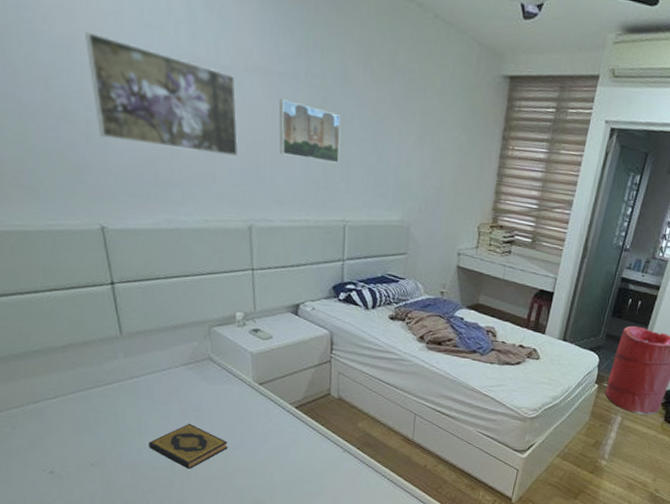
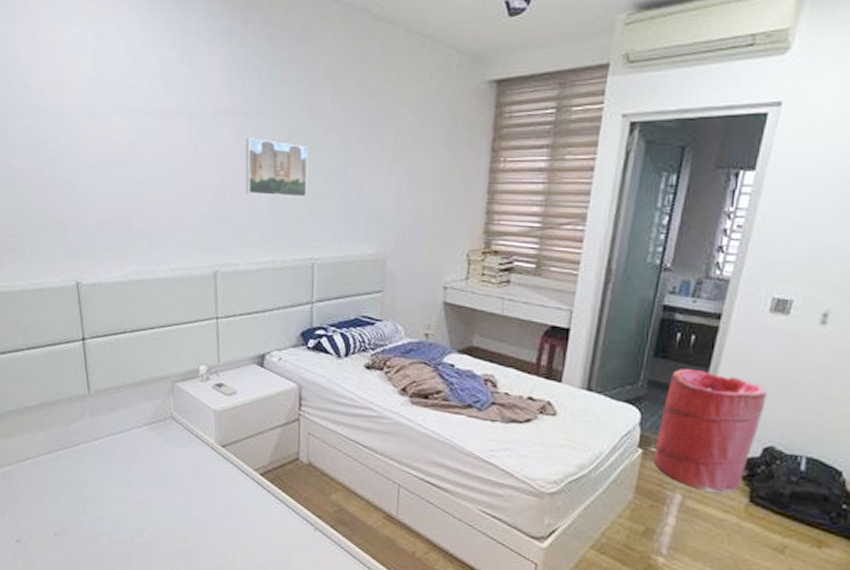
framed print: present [85,31,239,156] -> none [72,99,205,201]
hardback book: present [149,423,228,469] -> none [109,490,188,544]

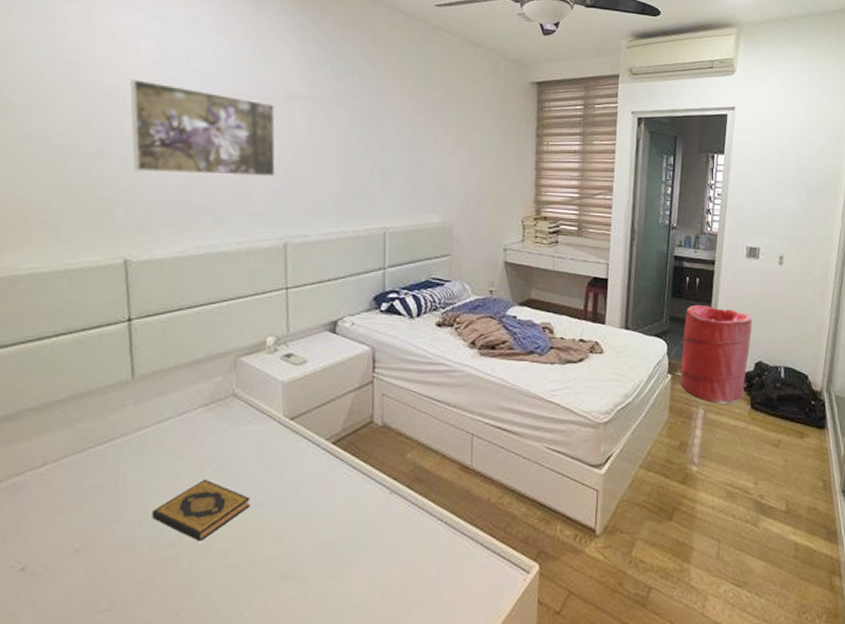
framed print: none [72,99,205,201] -> present [130,78,276,176]
hardback book: none [109,490,188,544] -> present [152,479,251,541]
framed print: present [245,138,308,198] -> none [317,120,379,174]

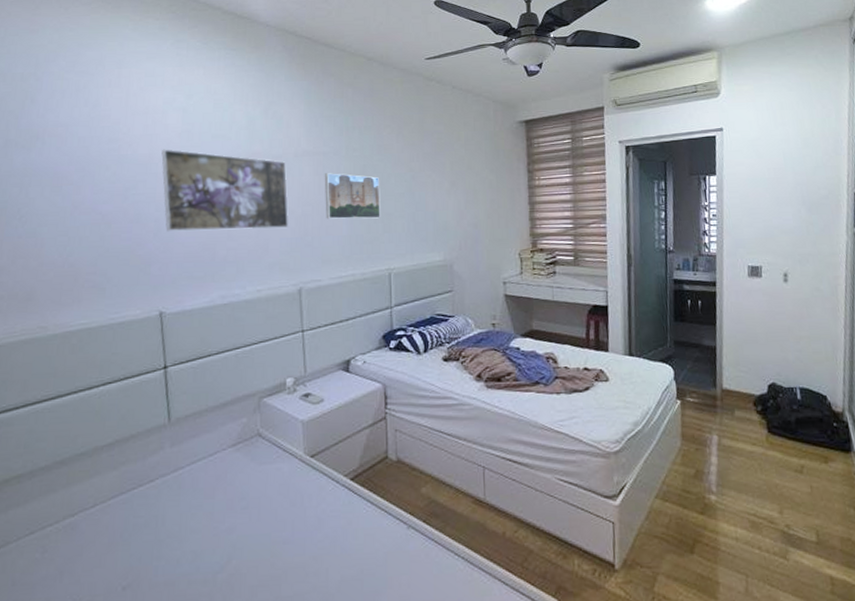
hardback book: present [152,479,251,541] -> none [189,516,277,578]
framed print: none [317,120,379,174] -> present [324,173,380,219]
laundry hamper: present [680,306,752,404] -> none [689,328,762,429]

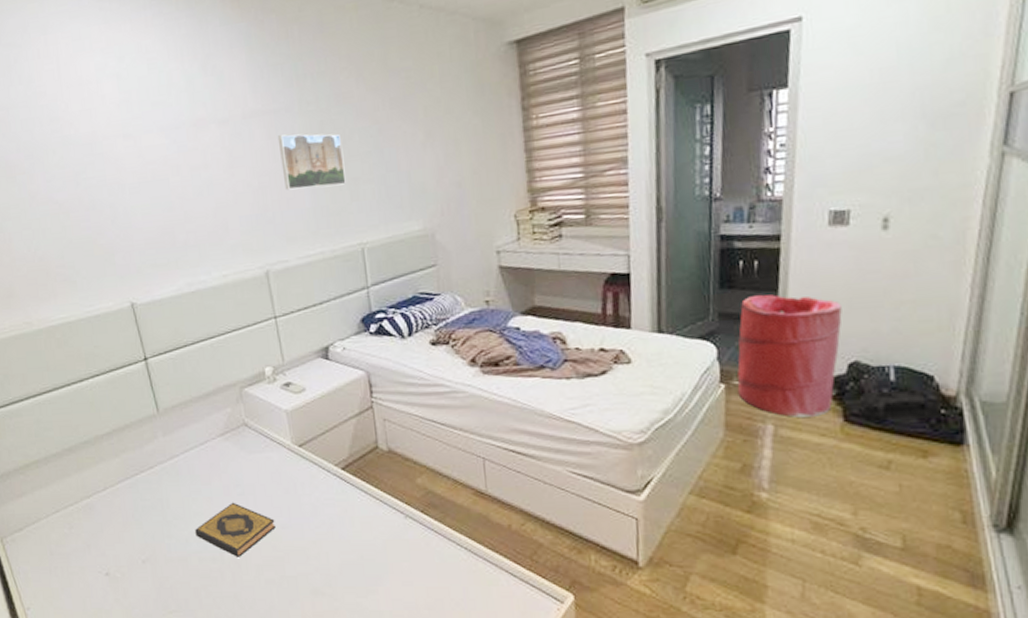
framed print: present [161,149,289,232] -> none [103,123,247,218]
hardback book: none [189,516,277,578] -> present [195,502,276,557]
laundry hamper: none [689,328,762,429] -> present [737,295,842,417]

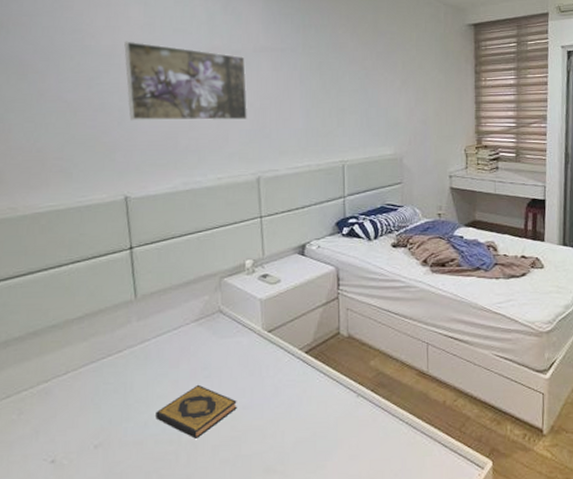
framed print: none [103,123,247,218] -> present [124,41,248,121]
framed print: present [277,133,346,190] -> none [281,69,335,114]

